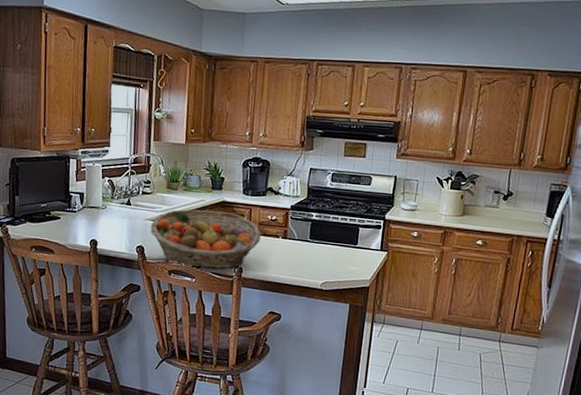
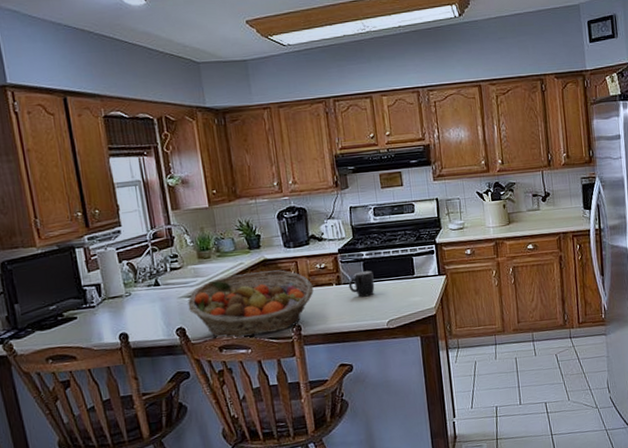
mug: none [293,230,319,256] -> present [348,270,375,298]

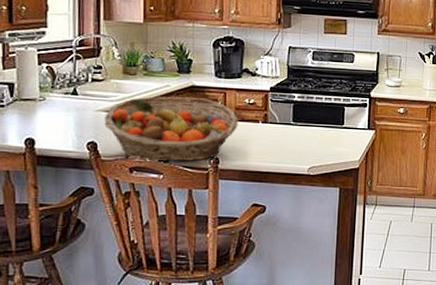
mug: present [348,270,375,298] -> none [275,113,302,140]

